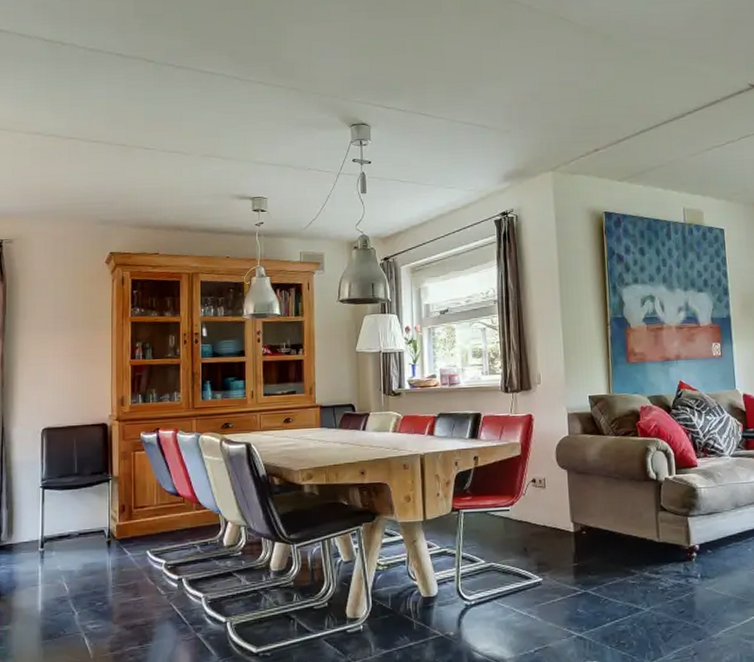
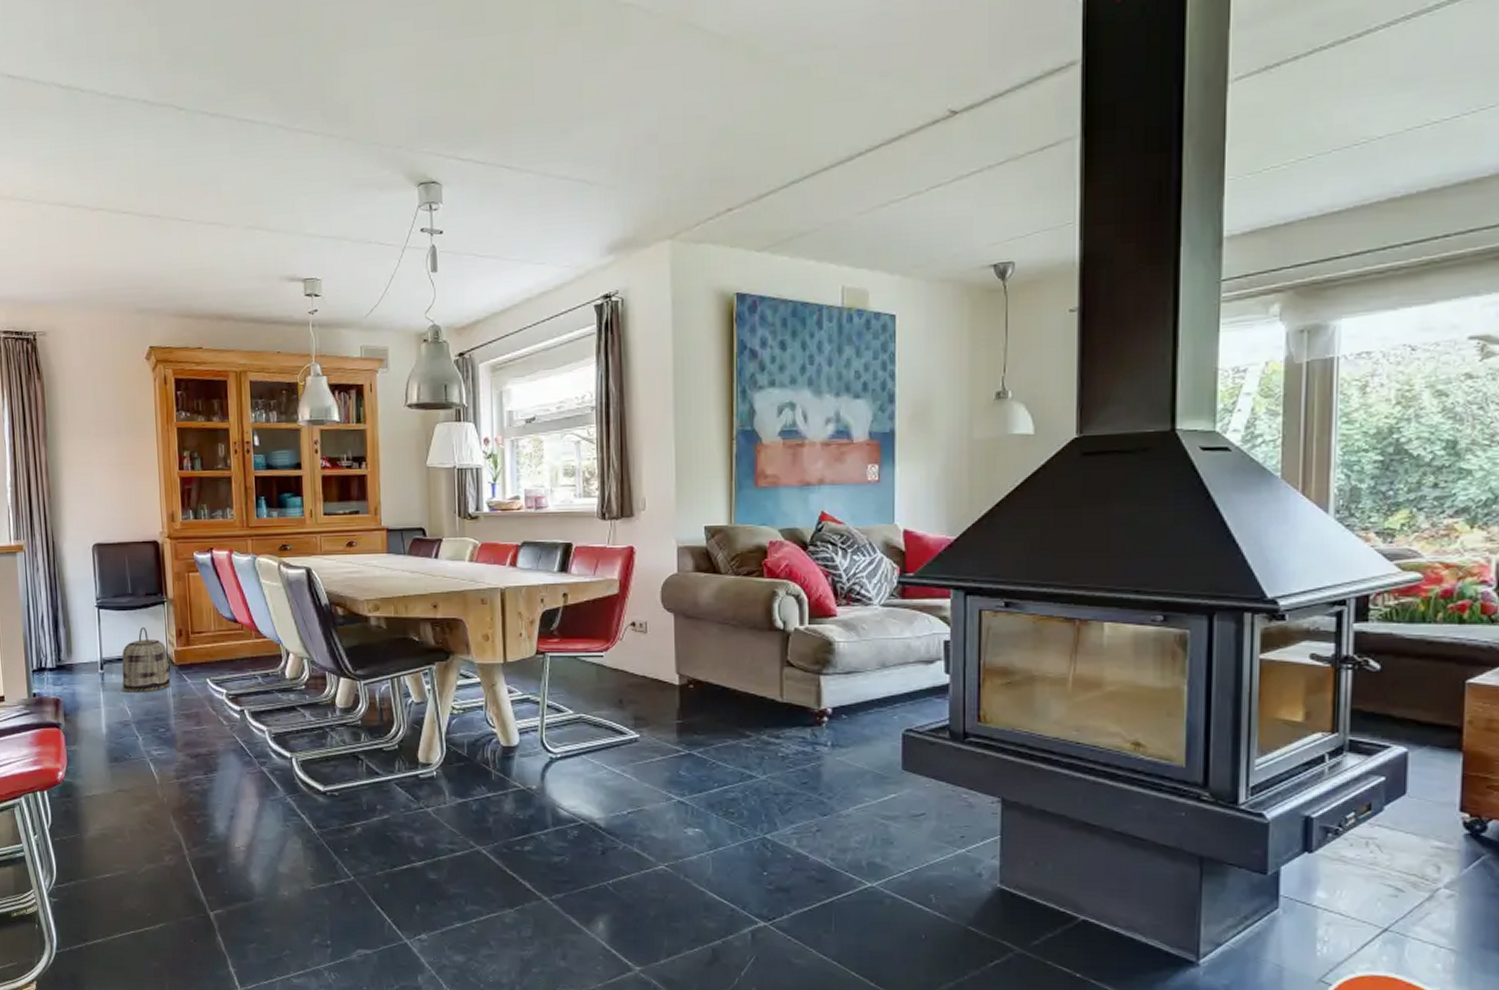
basket: none [61,504,111,569] -> present [122,626,171,693]

